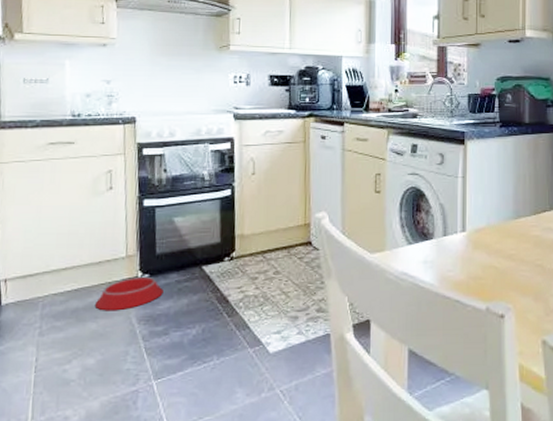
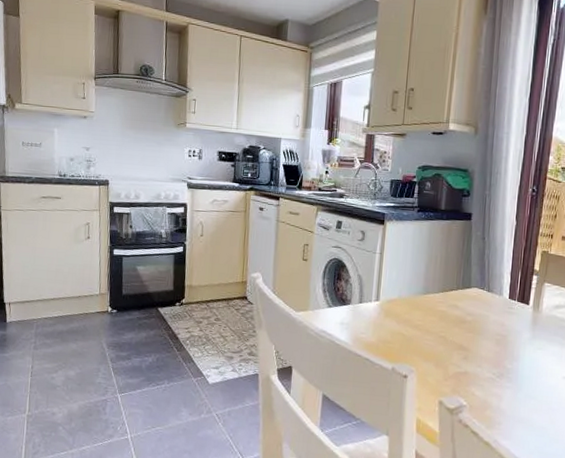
pet bowl: present [94,276,163,311] -> none [75,311,128,337]

